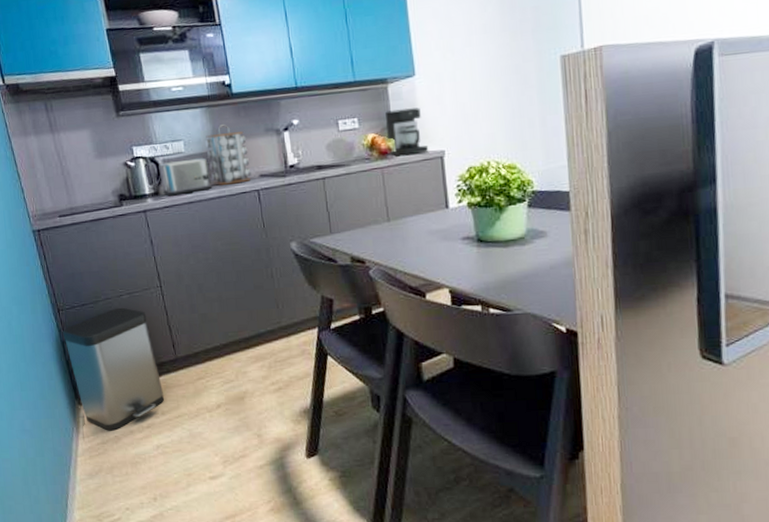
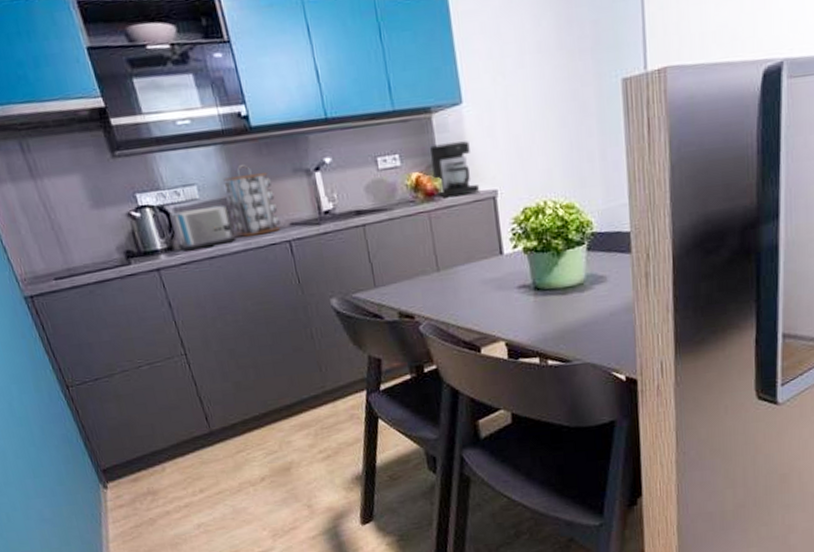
pedal bin: present [63,307,164,431] -> none [75,380,201,514]

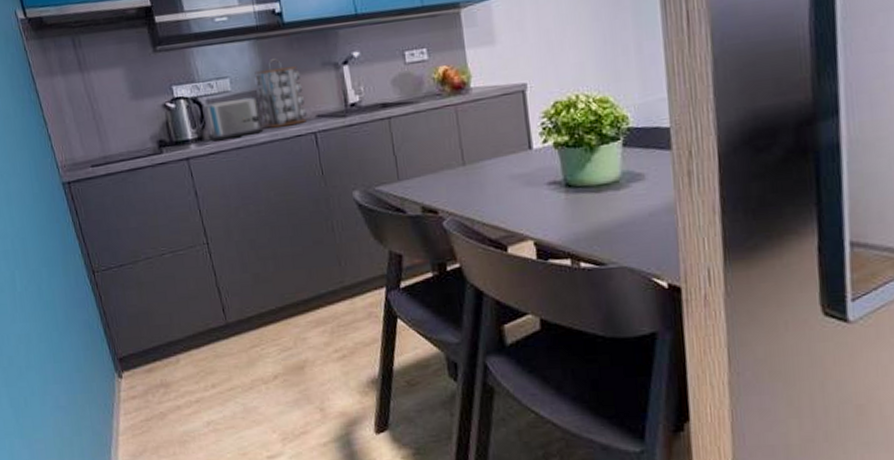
coffee maker: present [429,141,480,198] -> none [457,35,509,91]

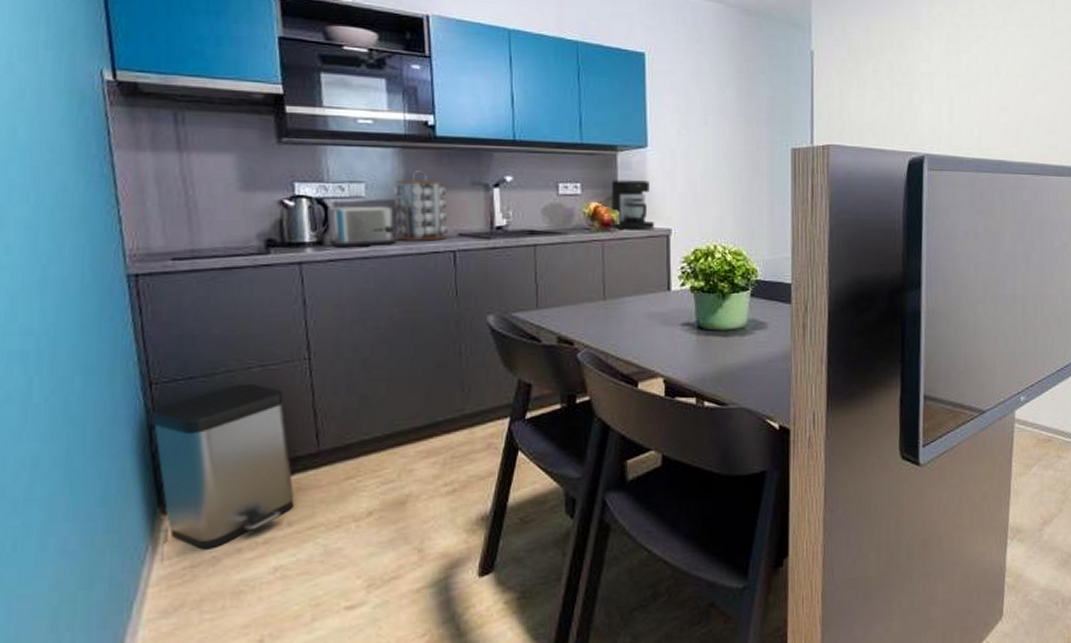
pedal bin: none [99,268,214,407] -> present [152,383,294,550]
coffee maker: none [457,35,509,91] -> present [611,180,655,230]

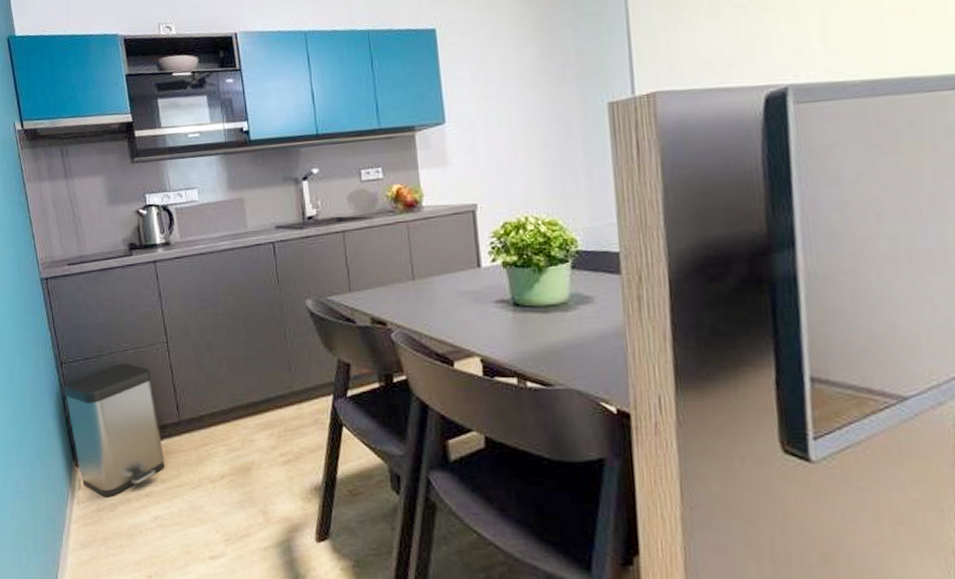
toaster: present [327,205,398,248] -> none [171,207,225,247]
spice rack: present [393,170,448,243] -> none [220,172,267,237]
coffee maker: present [611,180,655,230] -> none [411,157,460,210]

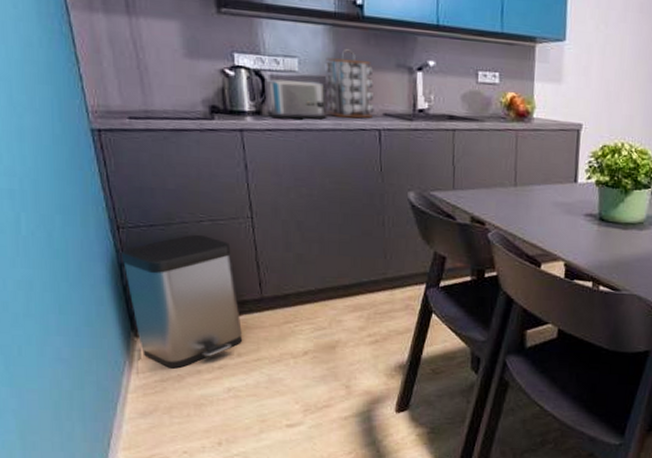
toaster: none [171,207,225,247] -> present [264,78,328,120]
spice rack: none [220,172,267,237] -> present [324,49,374,120]

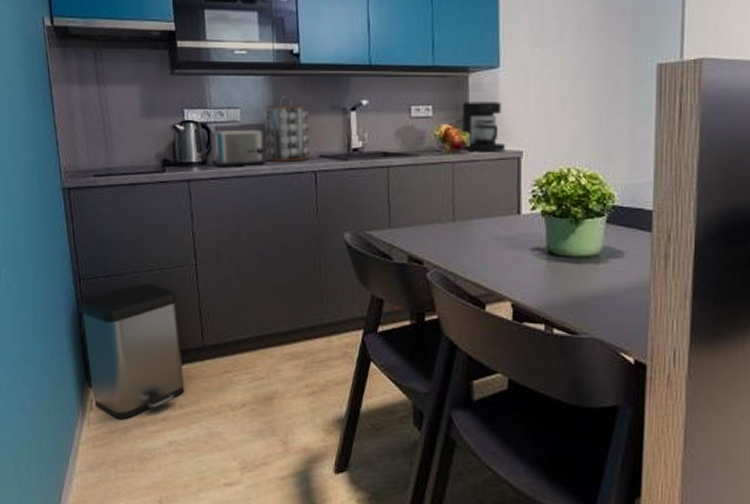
coffee maker: none [526,72,568,123] -> present [462,102,506,153]

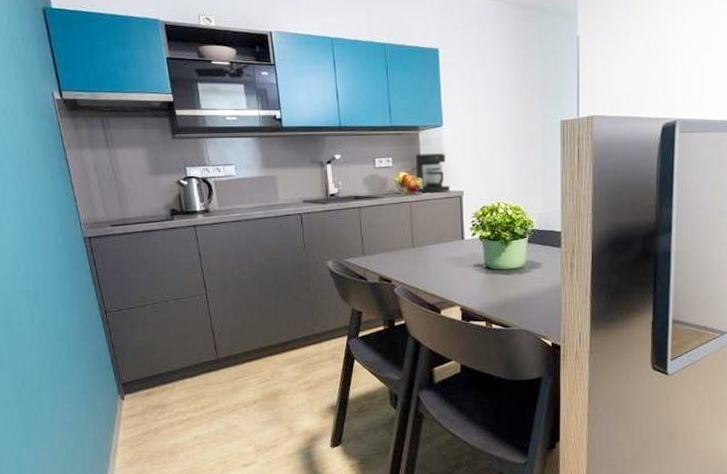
pedal bin: present [81,283,184,420] -> none [109,312,204,423]
toaster: present [210,129,267,168] -> none [210,182,259,214]
spice rack: present [264,96,310,163] -> none [255,154,296,208]

